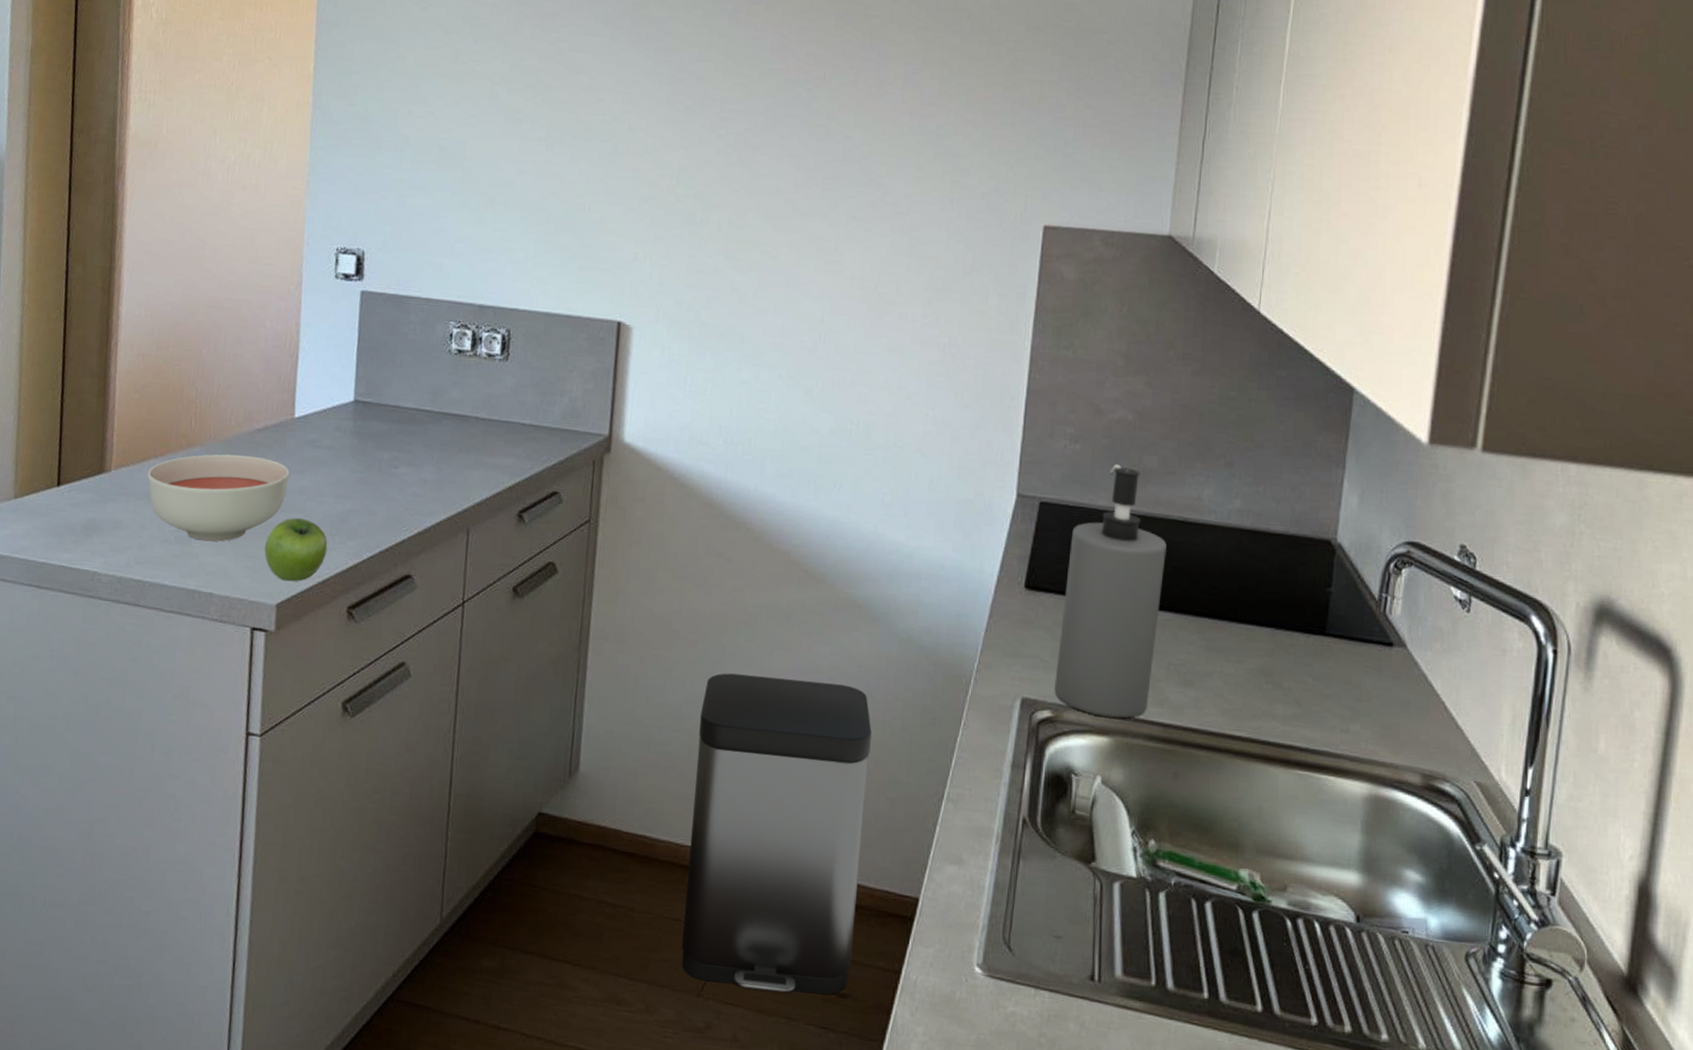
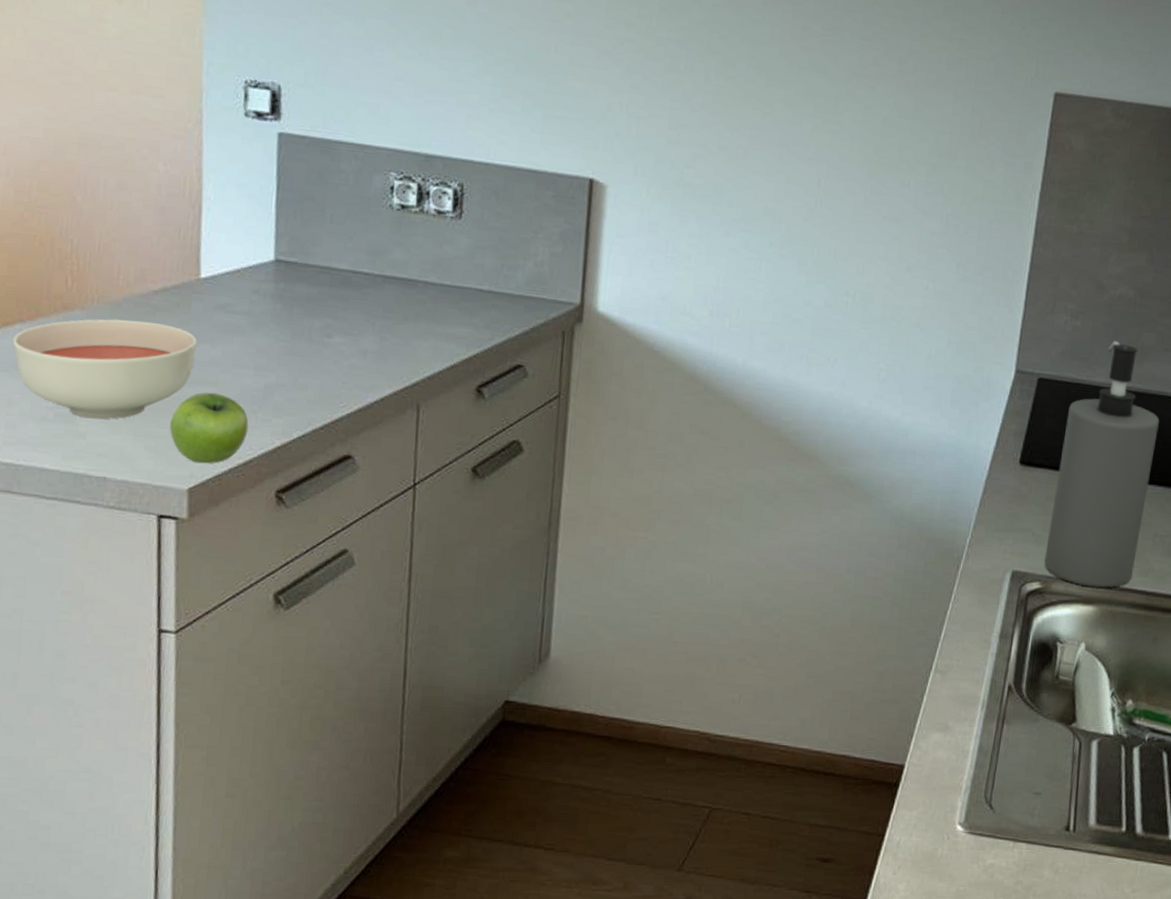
pedal bin: present [681,673,872,995] -> none [661,553,862,863]

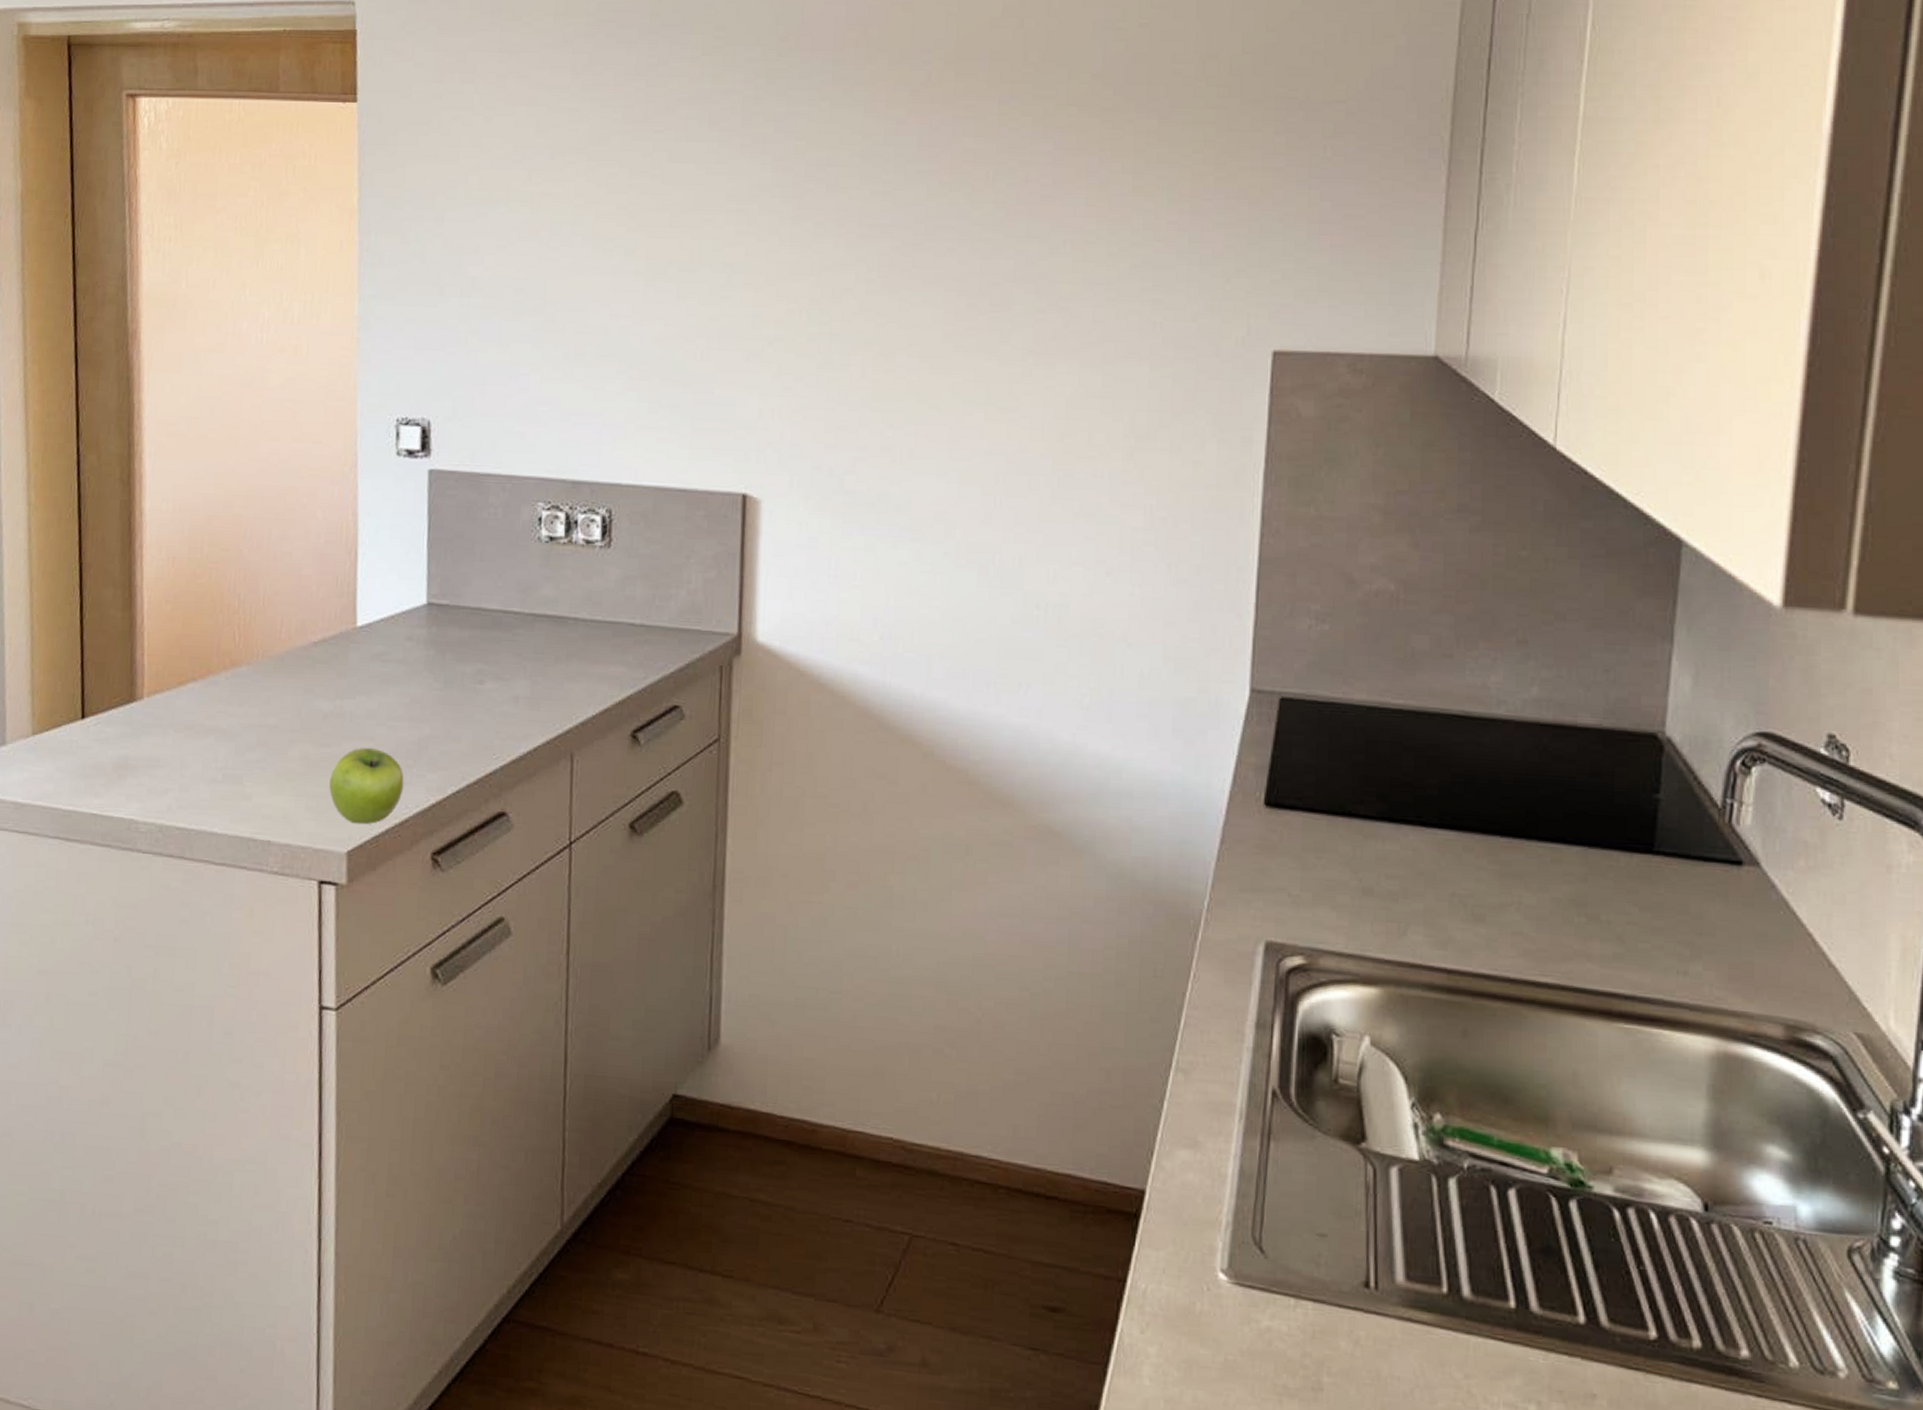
bowl: present [12,319,197,420] -> none [186,673,354,780]
soap dispenser: present [1044,341,1159,588] -> none [1307,647,1444,964]

